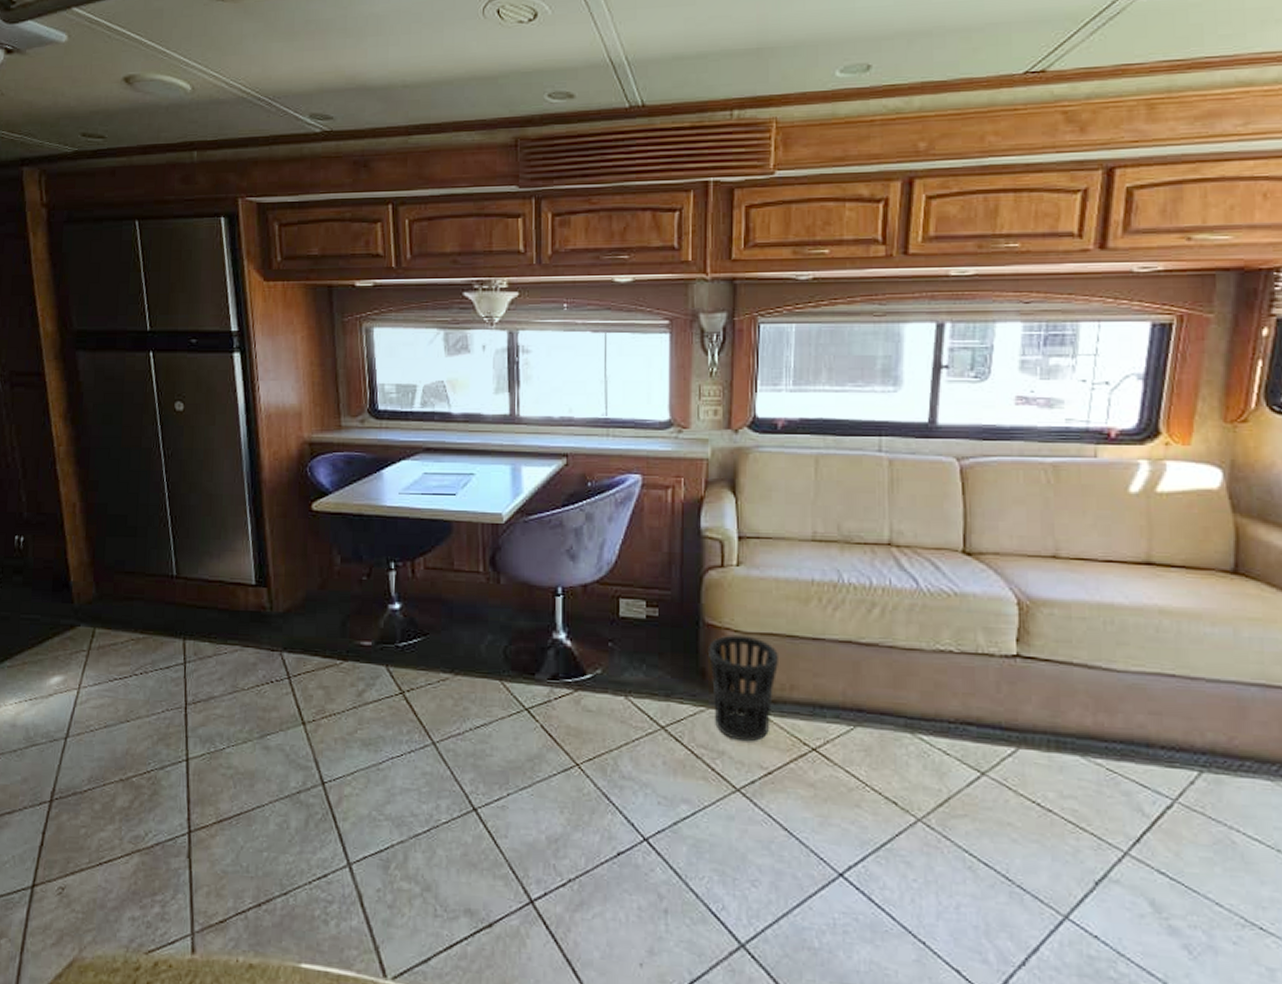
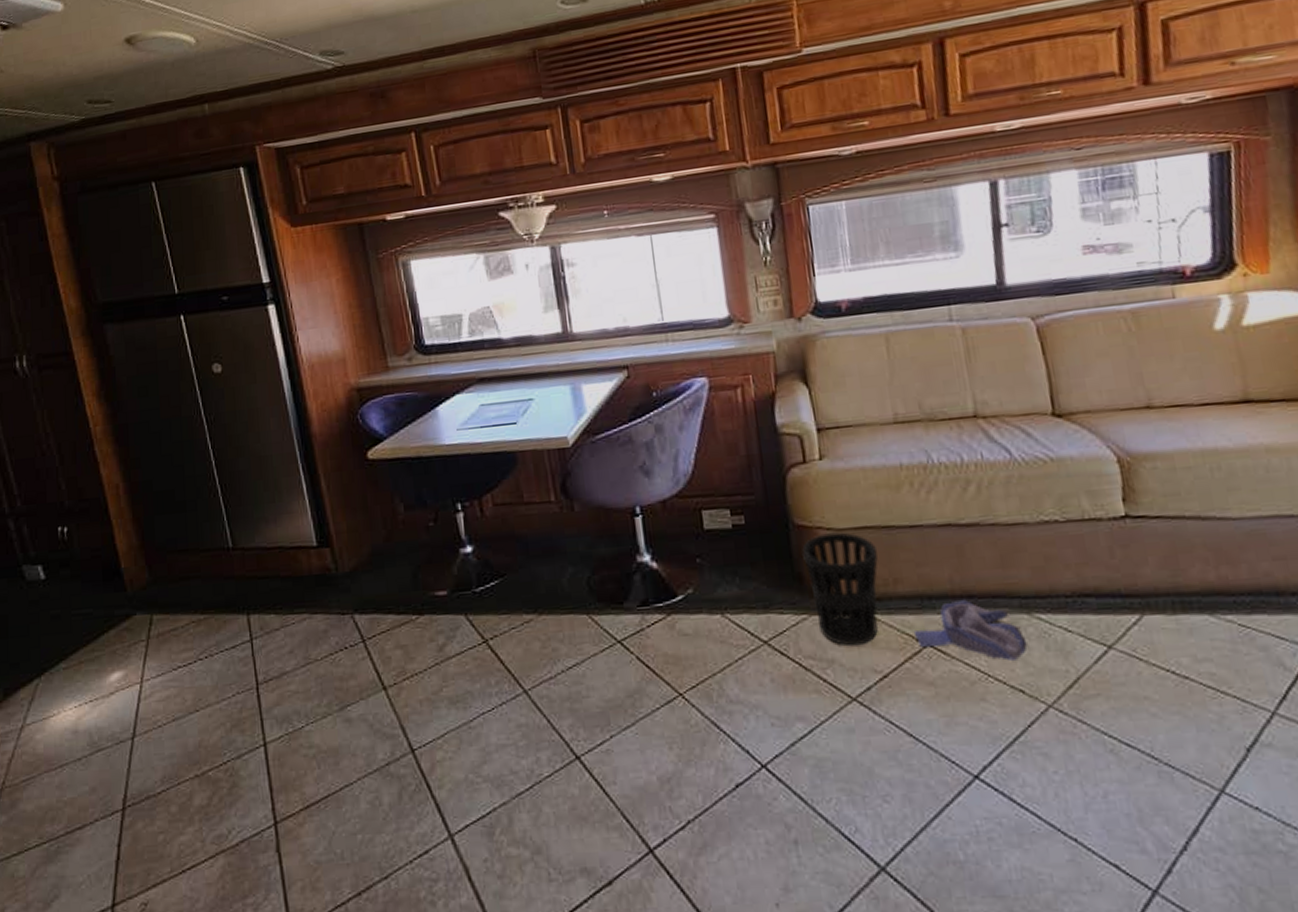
shoe: none [802,712,906,774] -> present [913,599,1028,661]

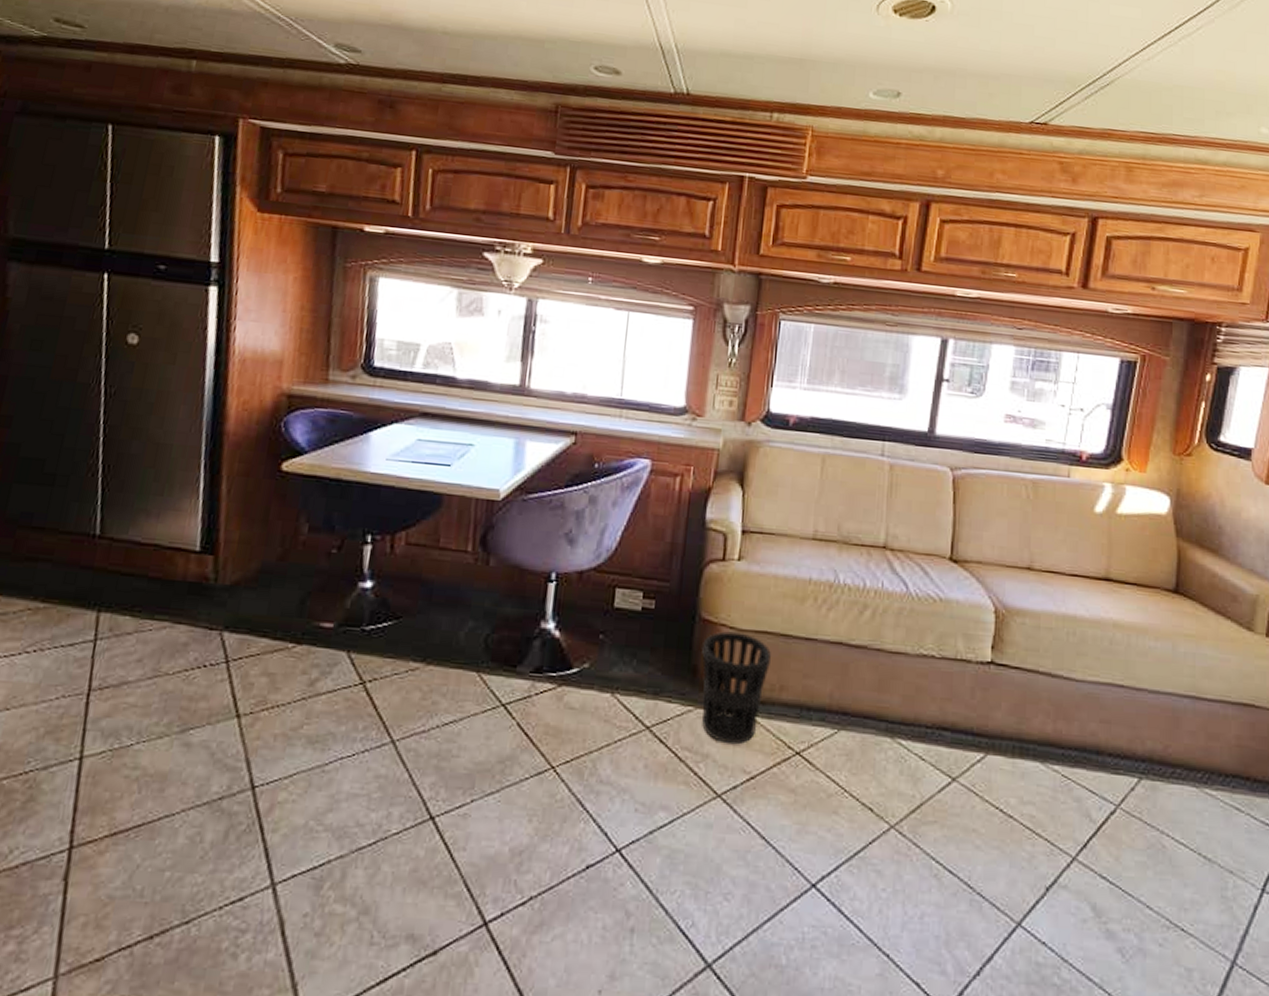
shoe: present [913,599,1028,661] -> none [787,715,885,779]

